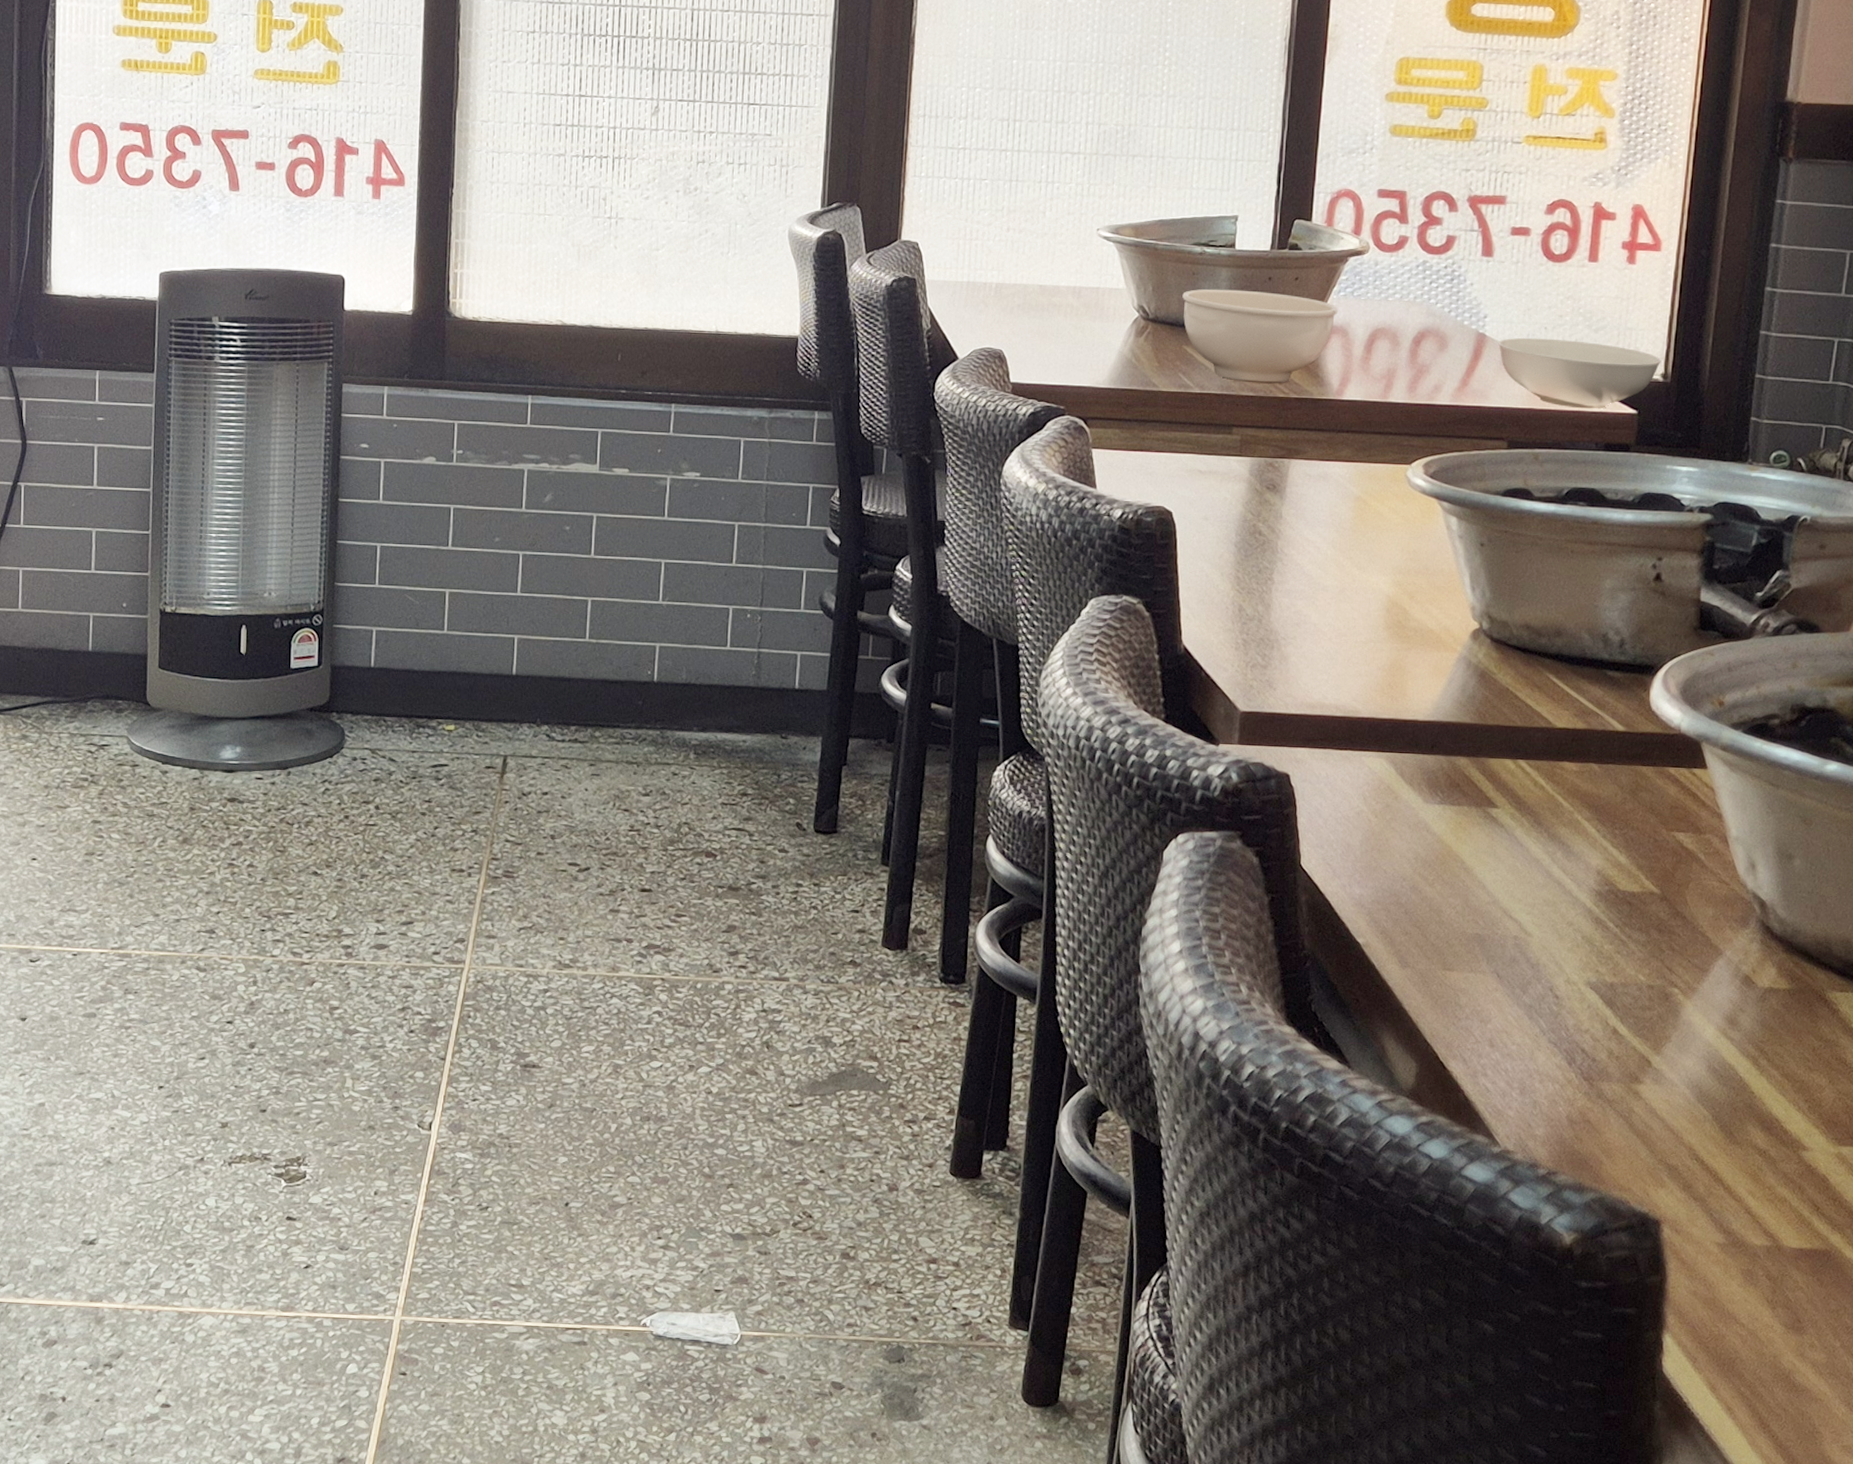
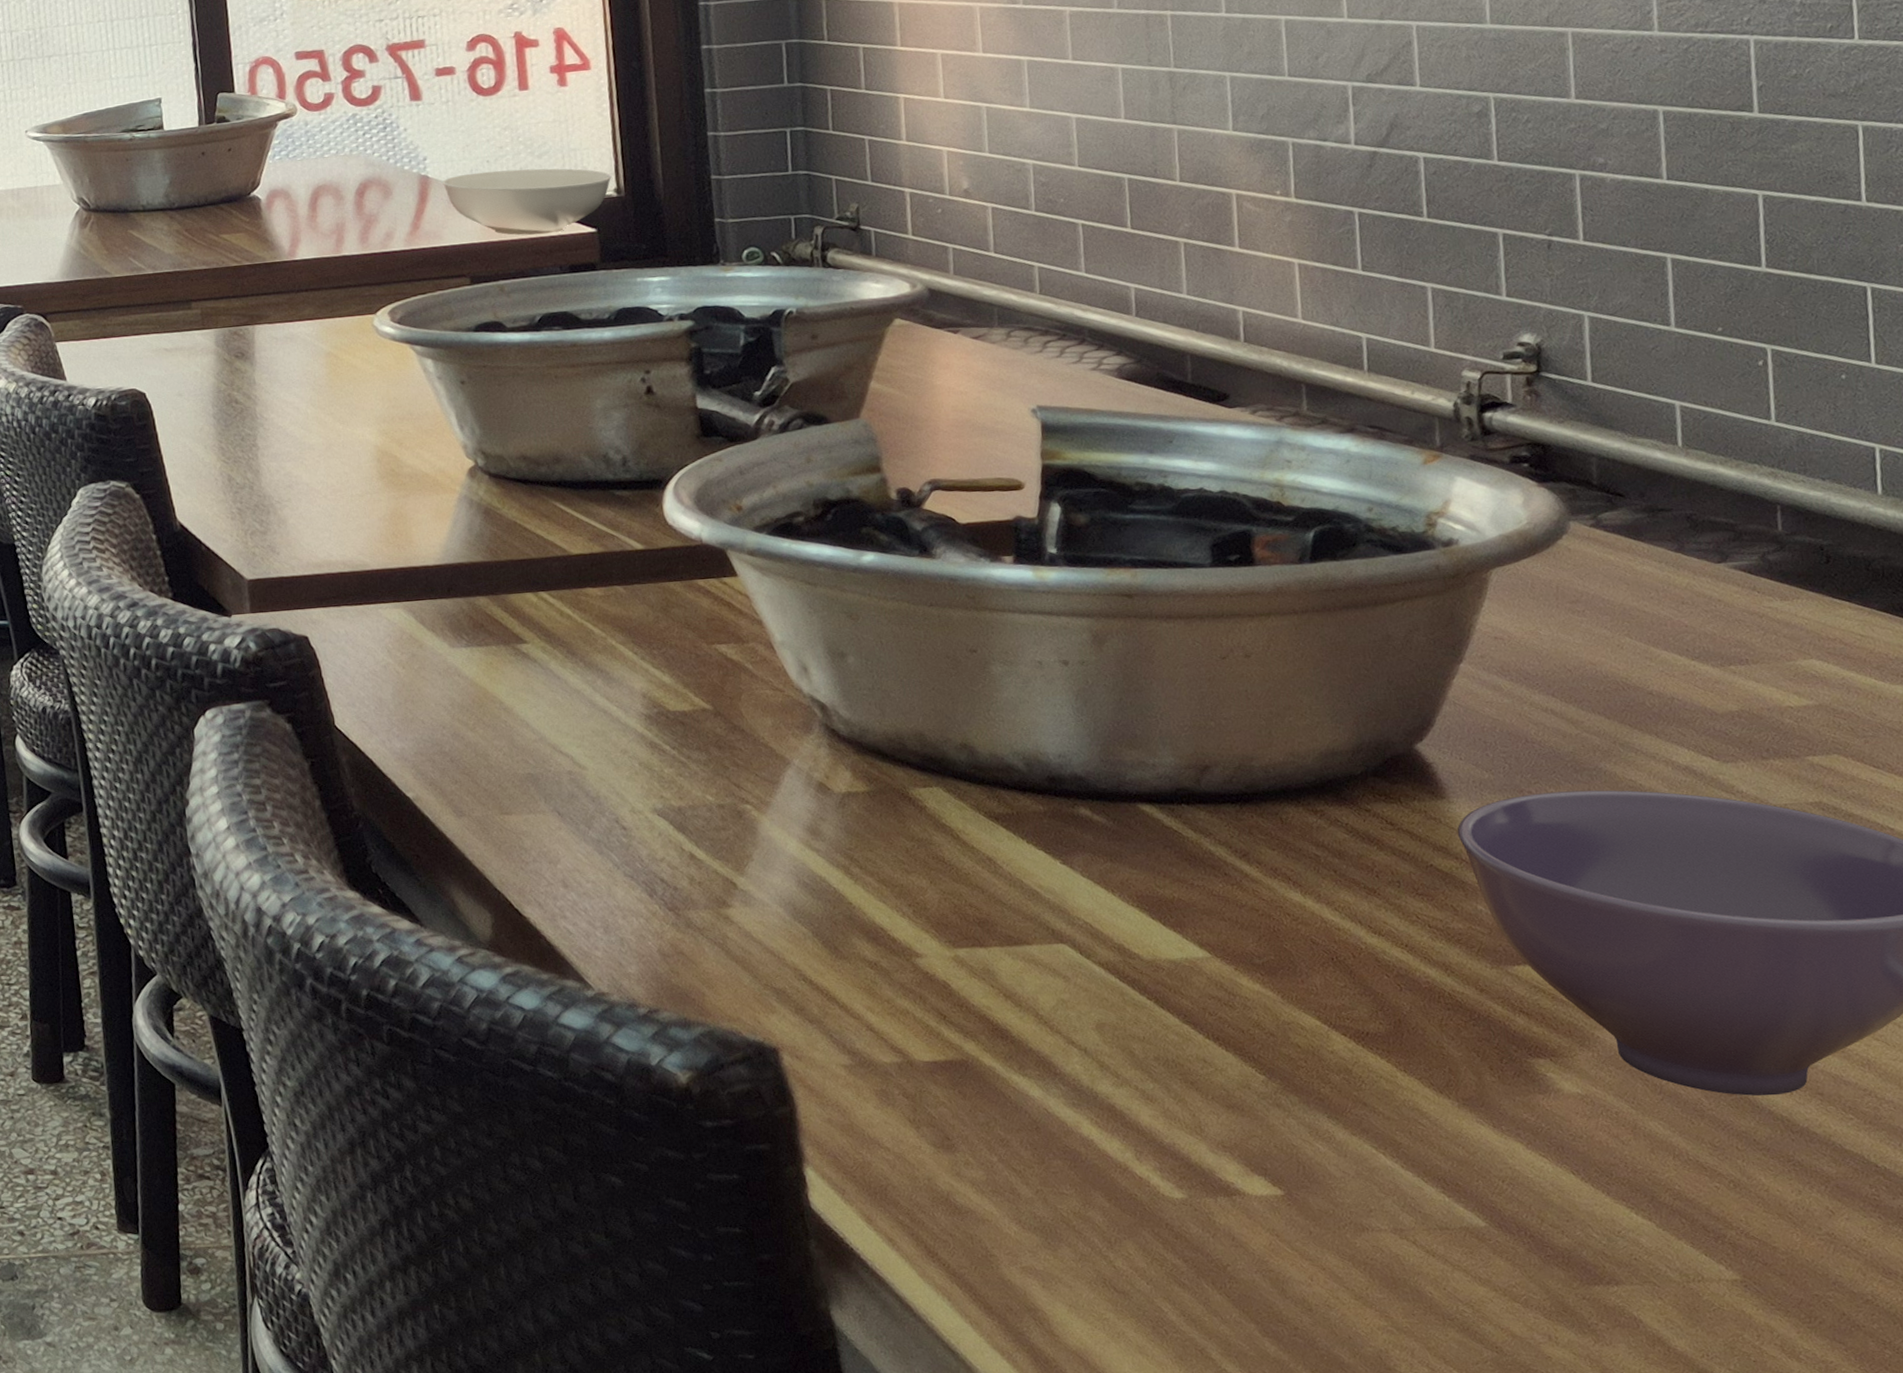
soup bowl: present [1182,289,1339,384] -> none [119,166,277,257]

